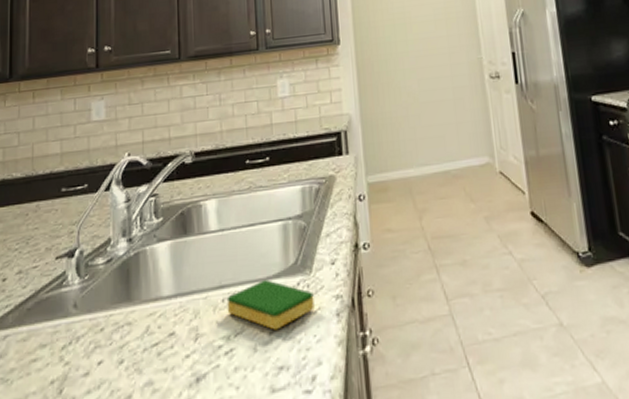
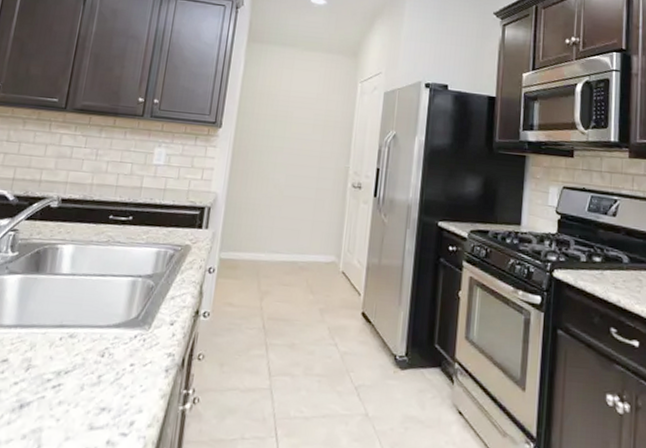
dish sponge: present [227,280,314,330] -> none [62,327,148,374]

